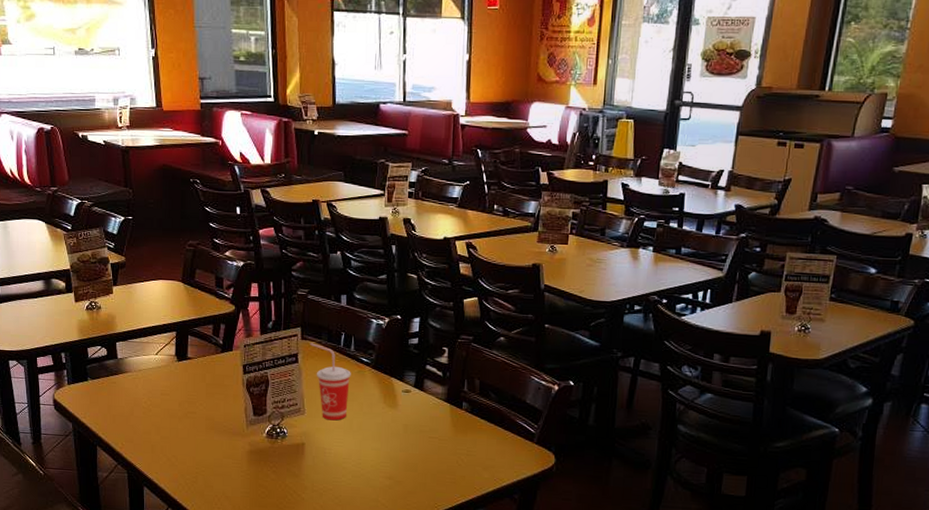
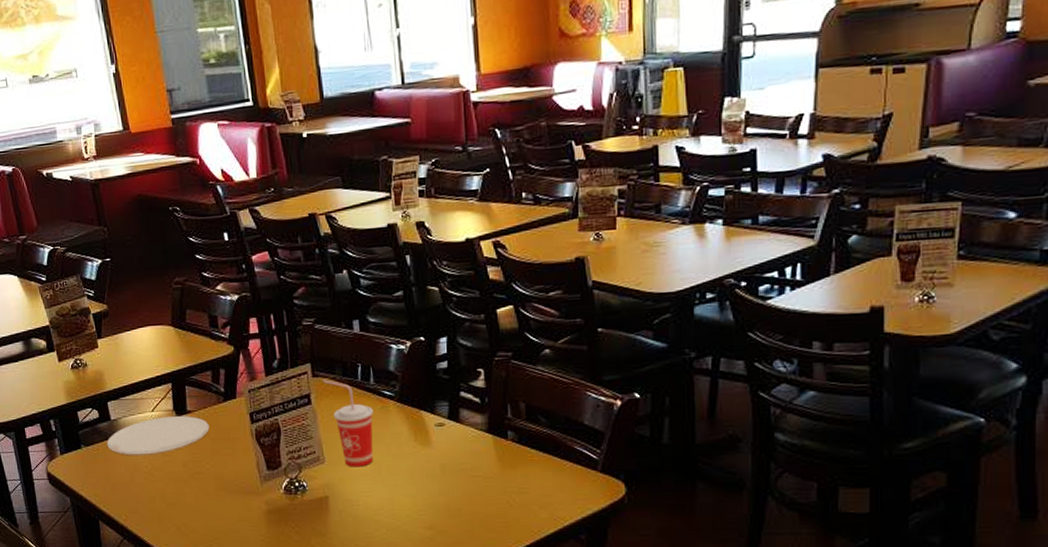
plate: none [112,360,206,394] -> present [107,415,210,457]

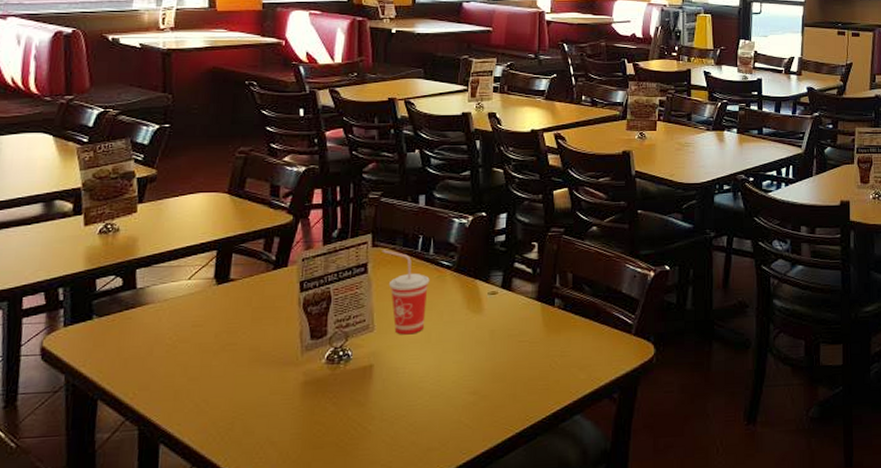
plate: present [107,415,210,457] -> none [126,284,253,328]

